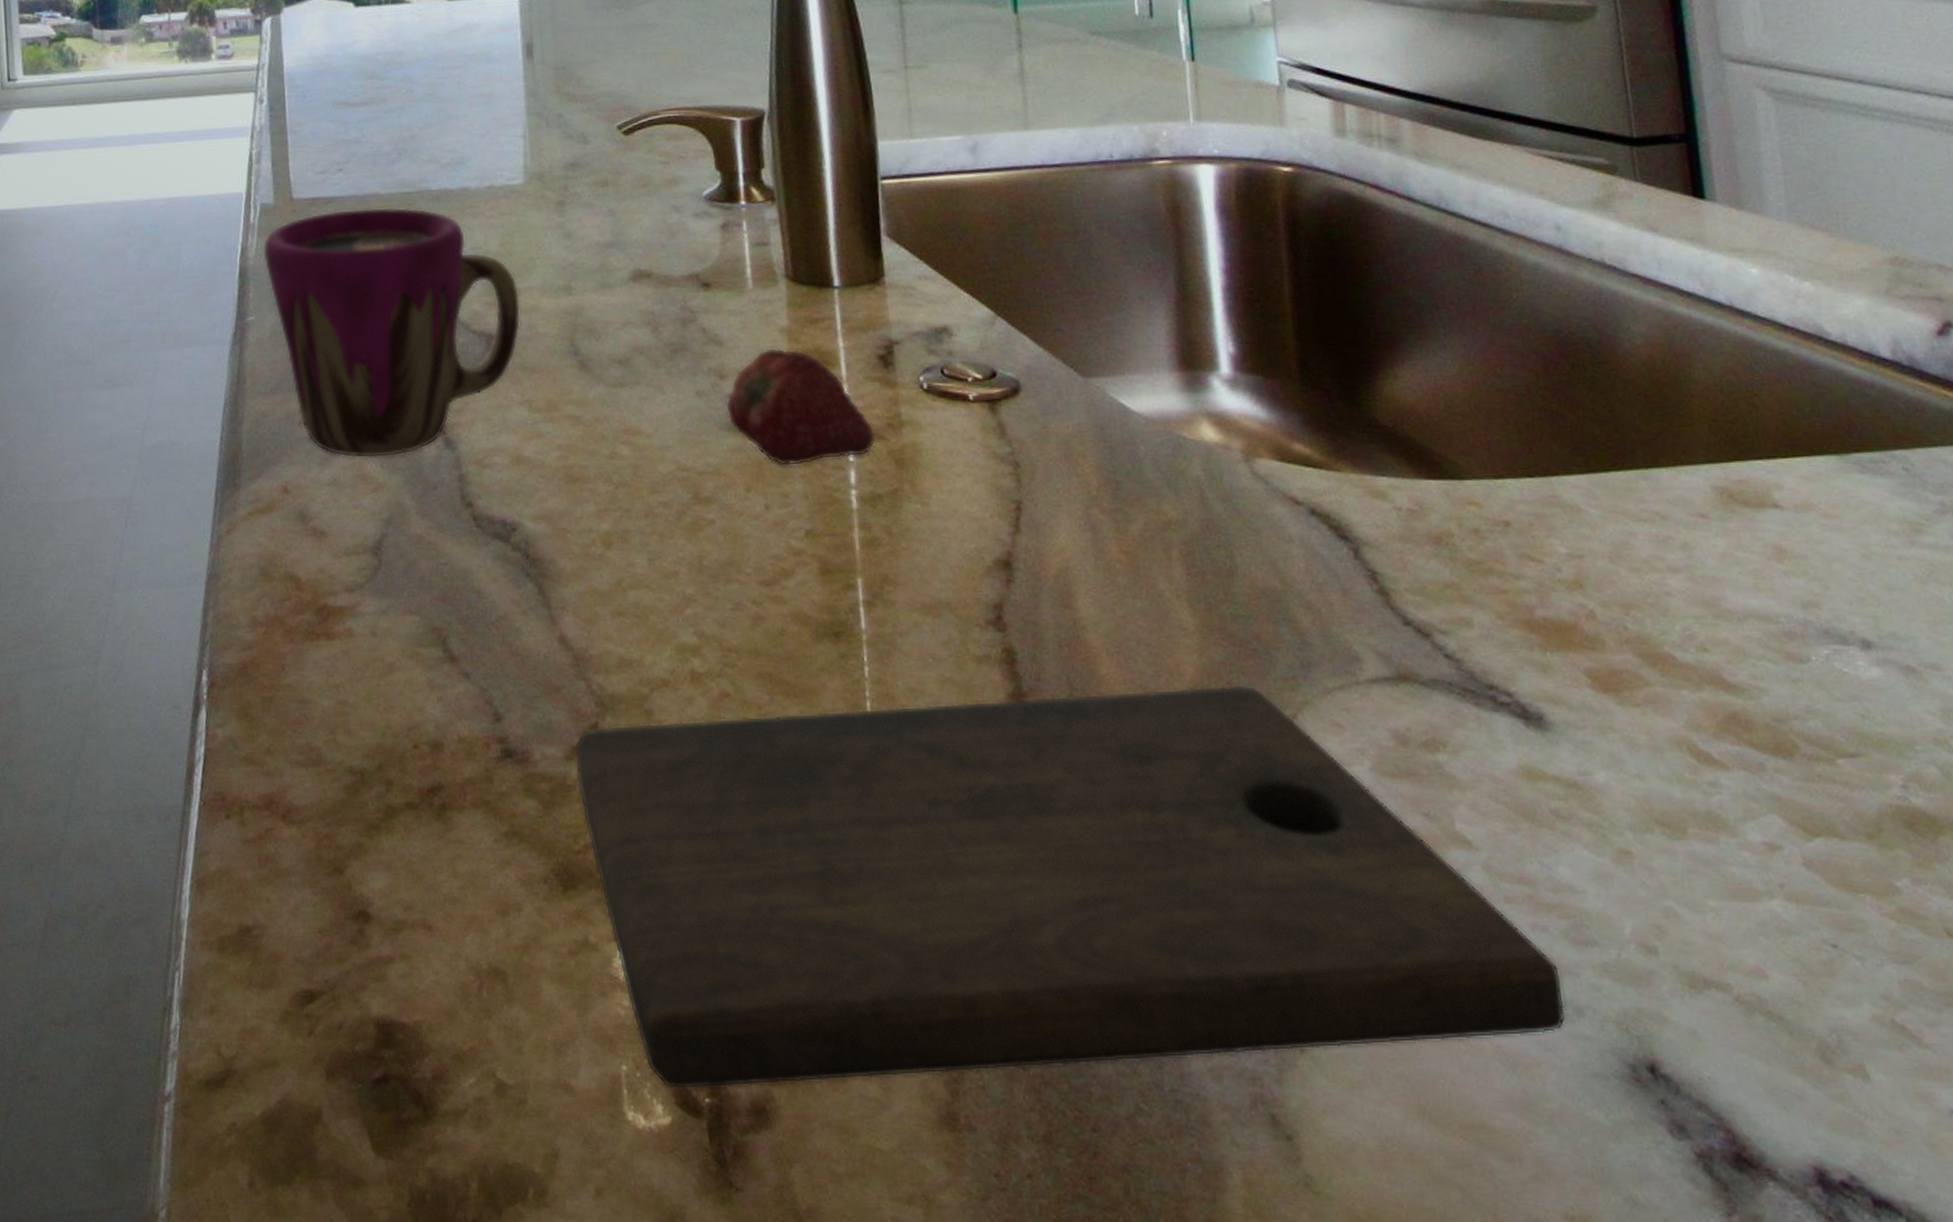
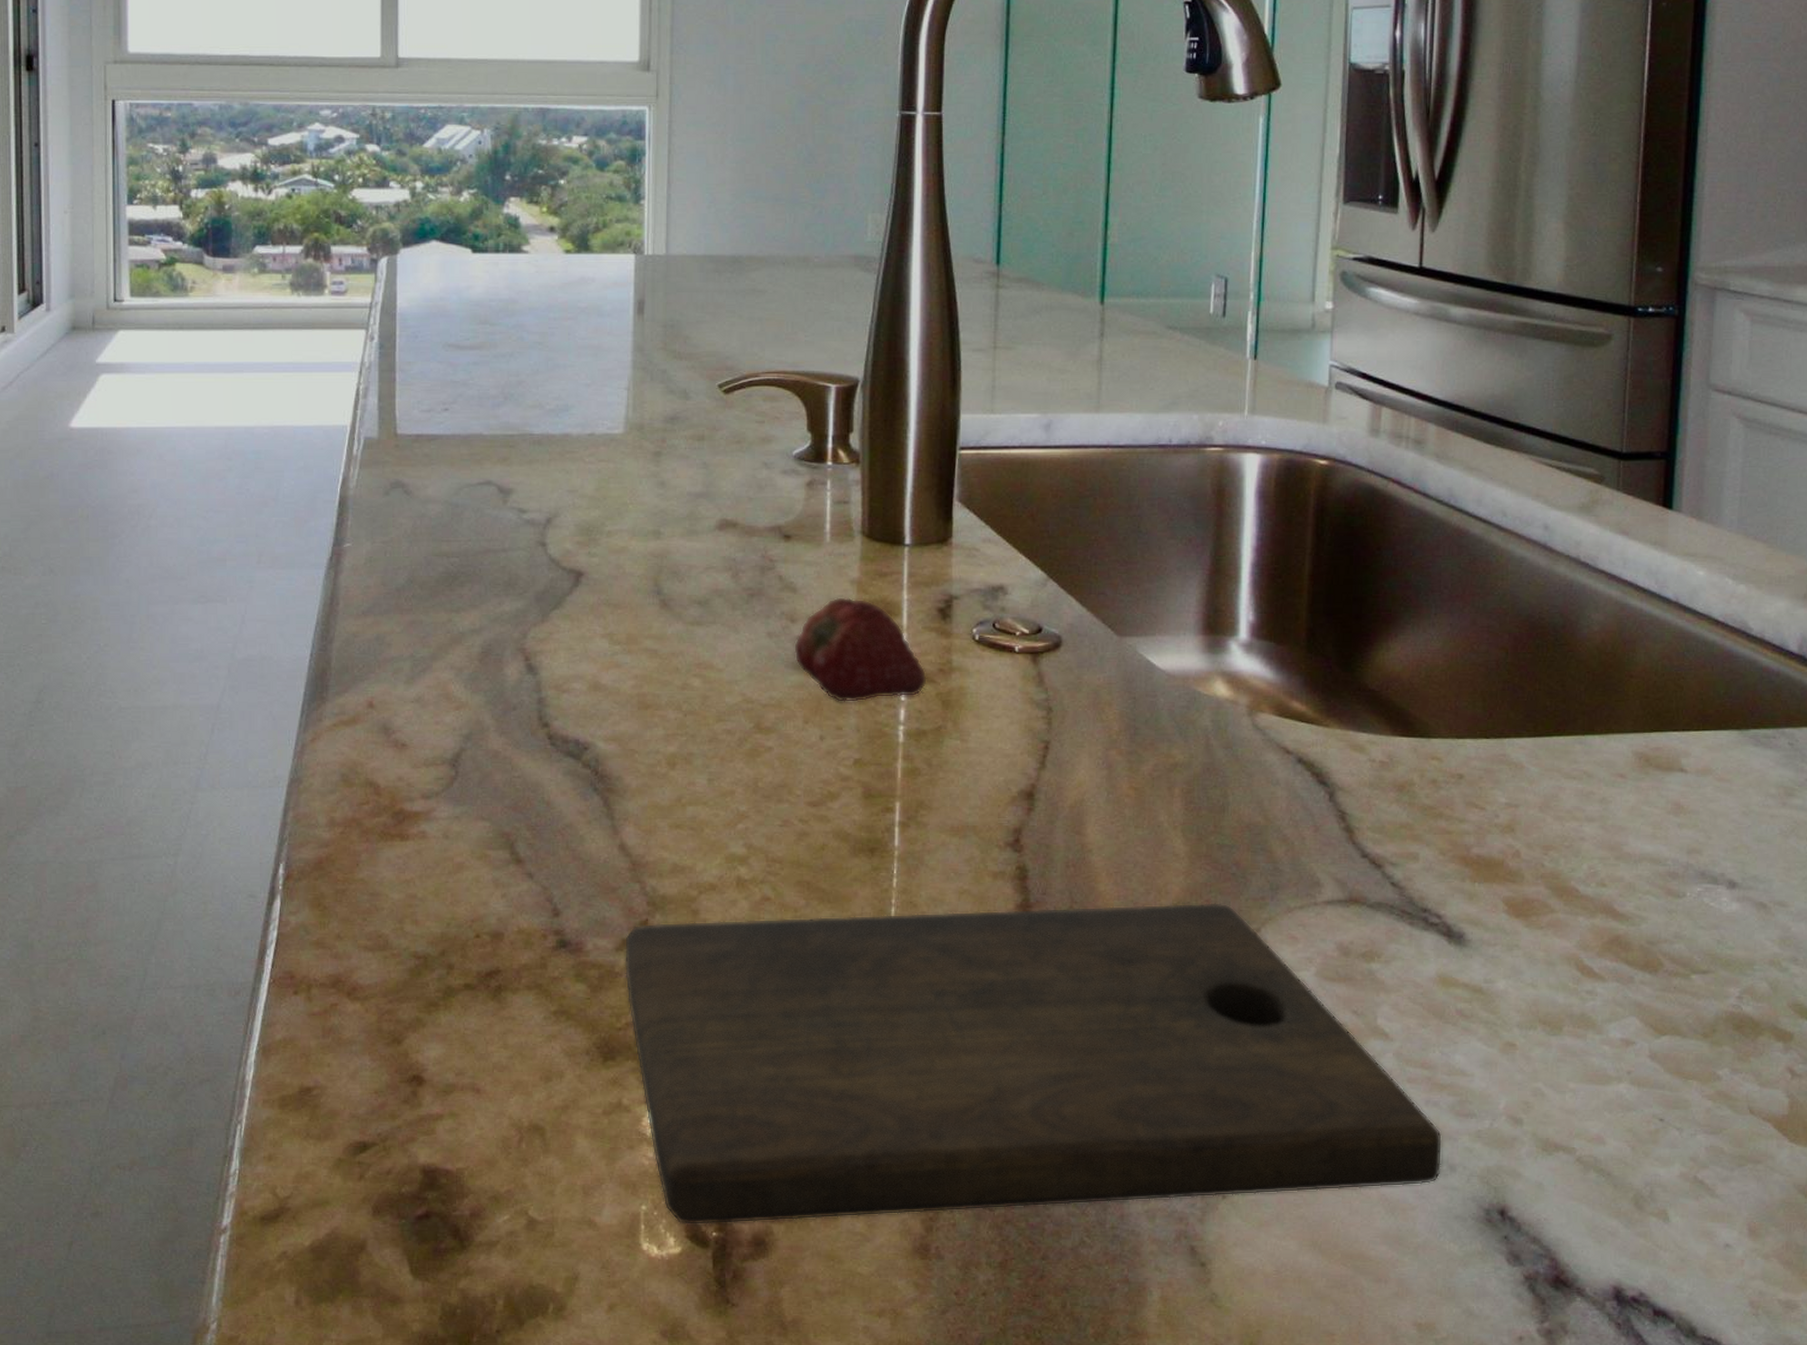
cup: present [262,207,521,459] -> none [364,447,611,679]

